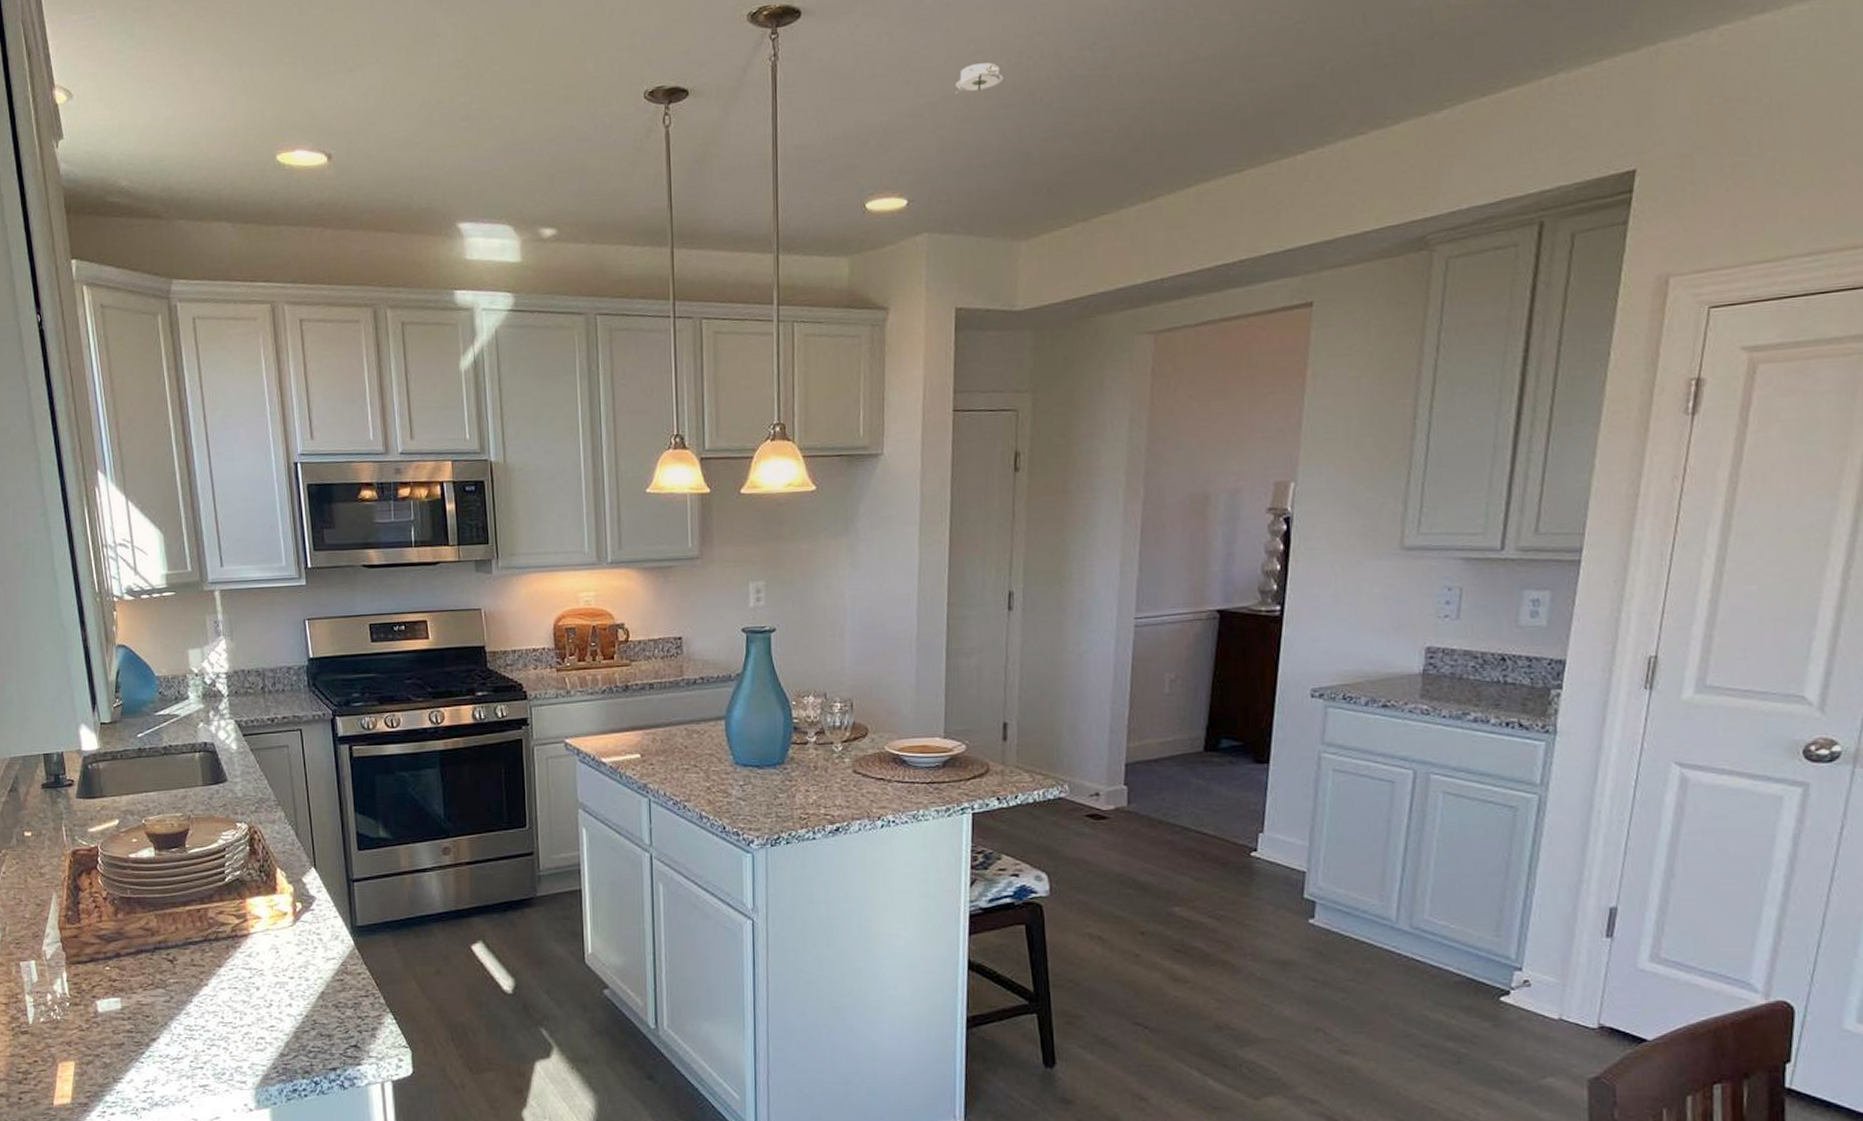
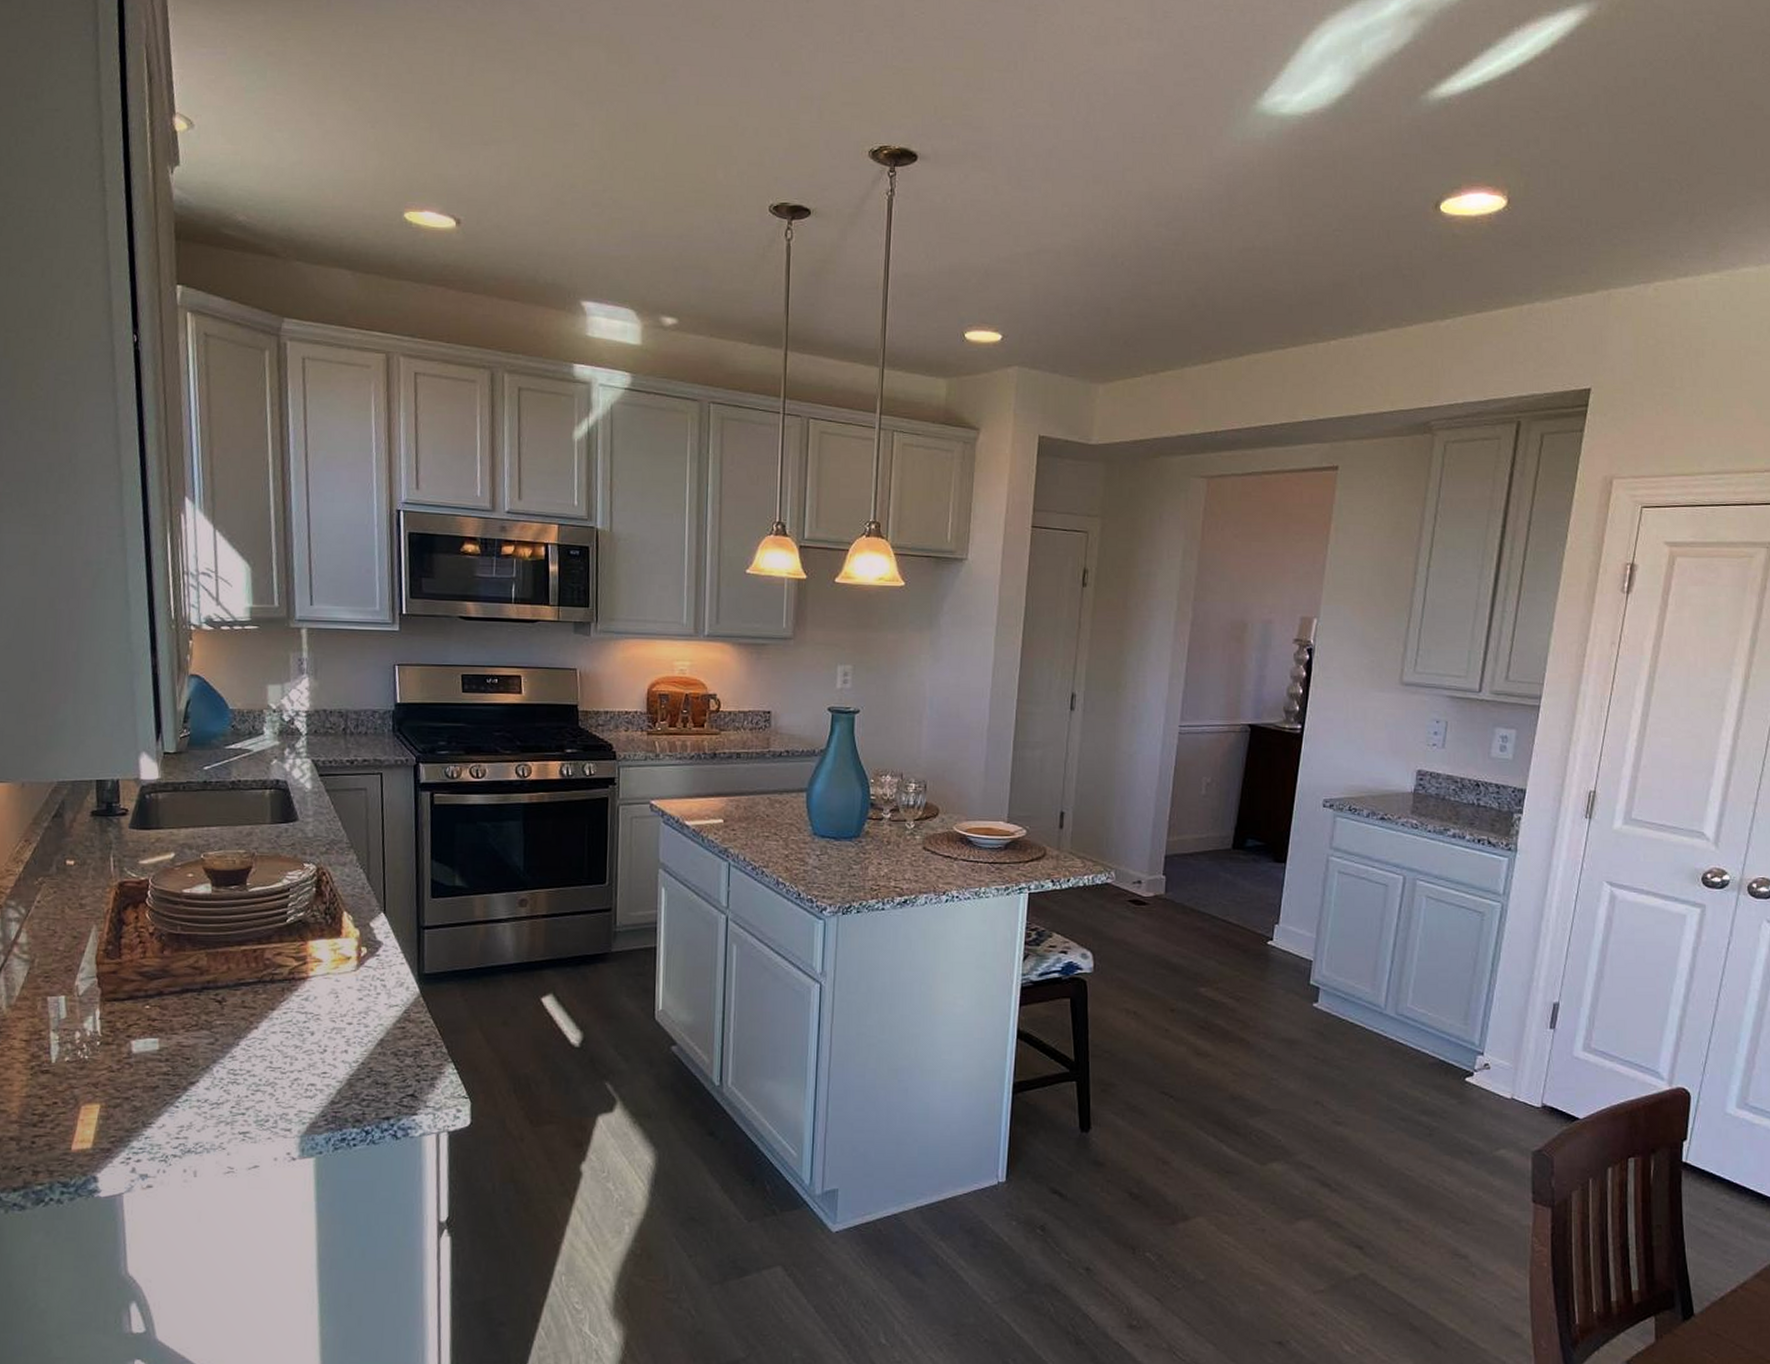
smoke detector: present [954,62,1004,94] -> none [1048,225,1091,249]

